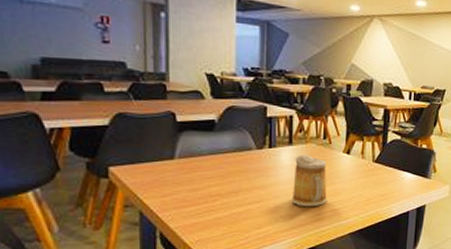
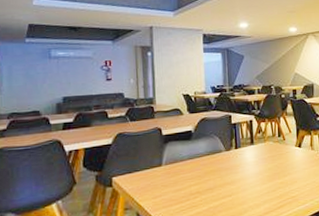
mug: present [291,155,328,207] -> none [256,151,287,197]

